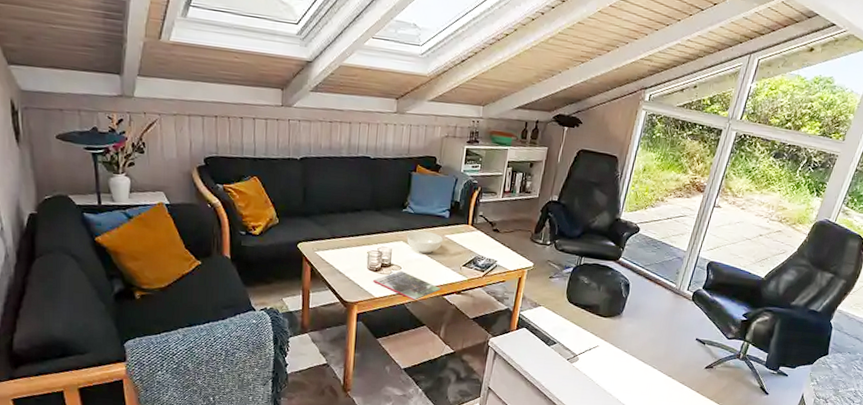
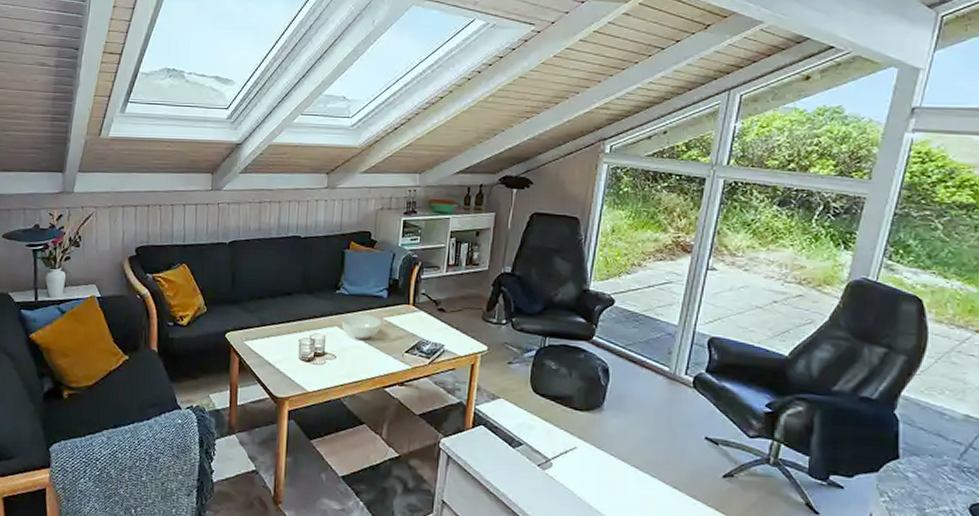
magazine: present [373,271,441,301] -> none [306,360,382,395]

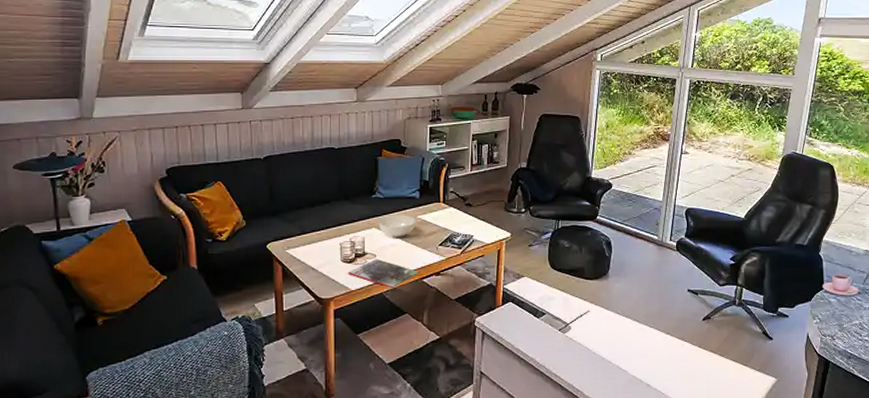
magazine: none [306,360,382,395] -> present [348,259,419,289]
teacup: none [897,441,958,473] -> present [822,274,863,296]

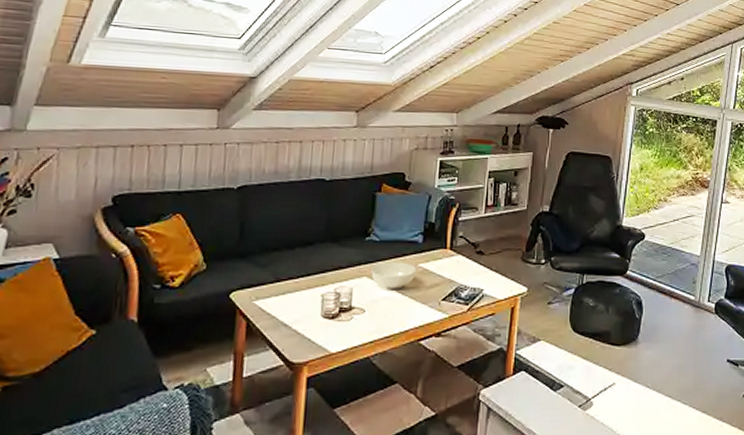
magazine: present [348,259,419,289] -> none [329,315,416,352]

